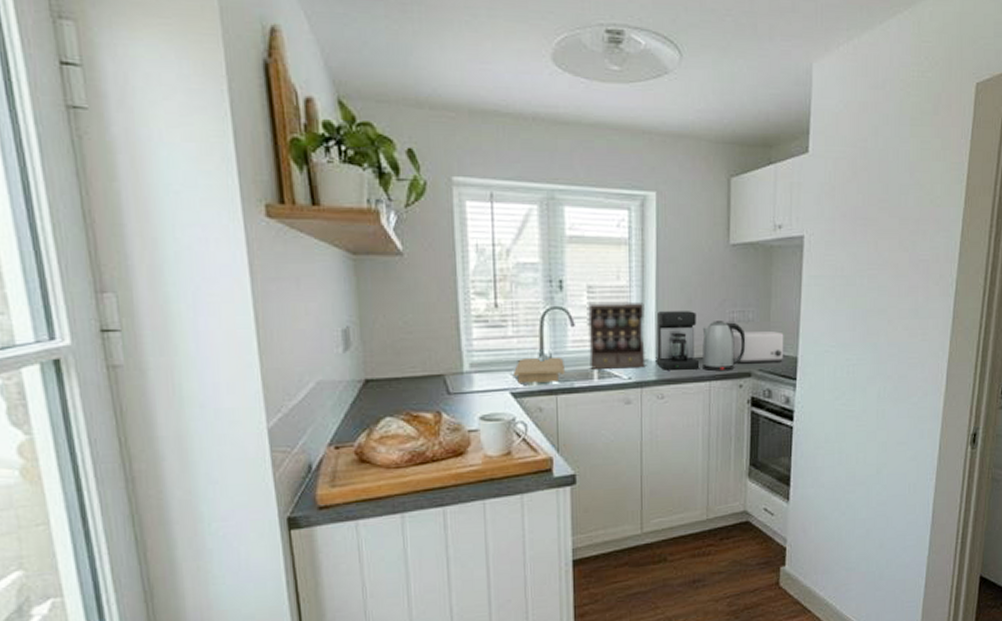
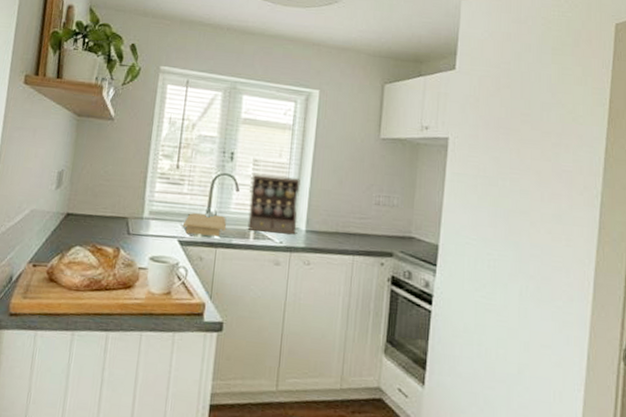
coffee maker: present [656,311,699,370] -> none [306,188,346,243]
kettle: present [702,321,746,372] -> none [348,202,390,249]
toaster: present [732,330,784,364] -> none [377,214,426,248]

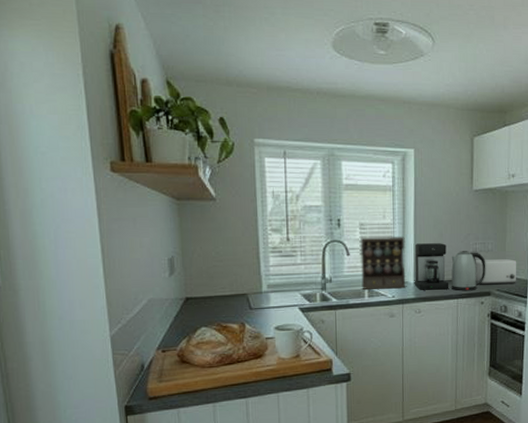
cutting board: present [182,213,227,237] -> none [301,279,343,301]
coffee maker: none [306,188,346,243] -> present [415,243,448,290]
kettle: none [348,202,390,249] -> present [451,251,486,291]
toaster: none [377,214,426,248] -> present [475,258,517,285]

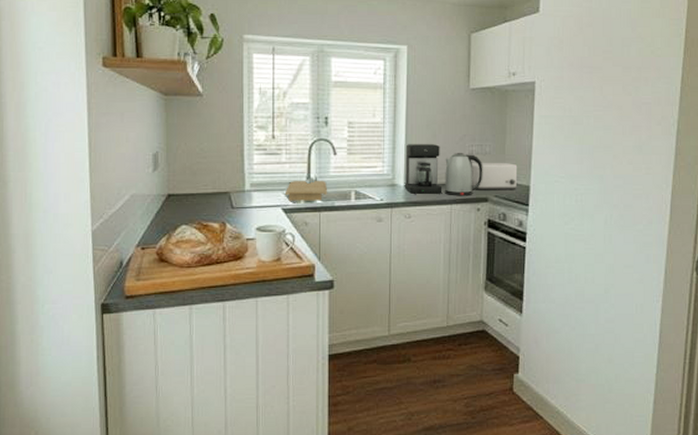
cutting board: none [301,279,343,301] -> present [284,180,328,201]
spice rack: present [360,237,406,289] -> none [348,136,395,191]

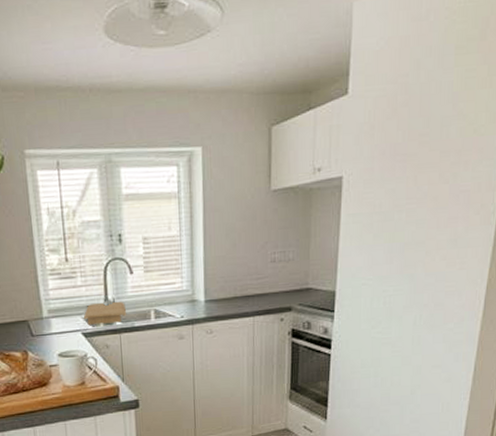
coffee maker: present [405,144,441,194] -> none [204,254,243,309]
kettle: present [445,153,483,196] -> none [246,261,287,308]
toaster: present [471,162,518,190] -> none [273,267,323,300]

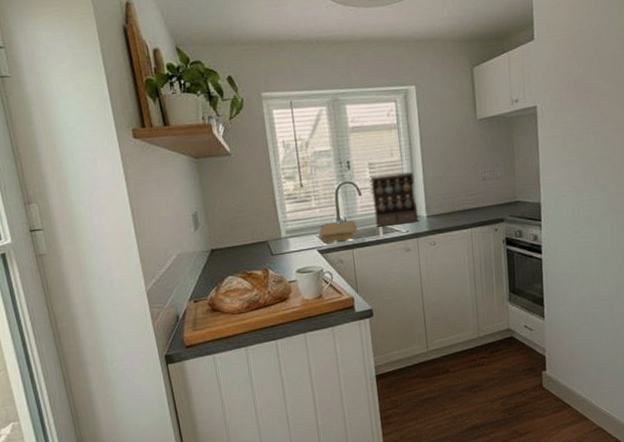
spice rack: none [144,249,196,310] -> present [370,172,419,227]

